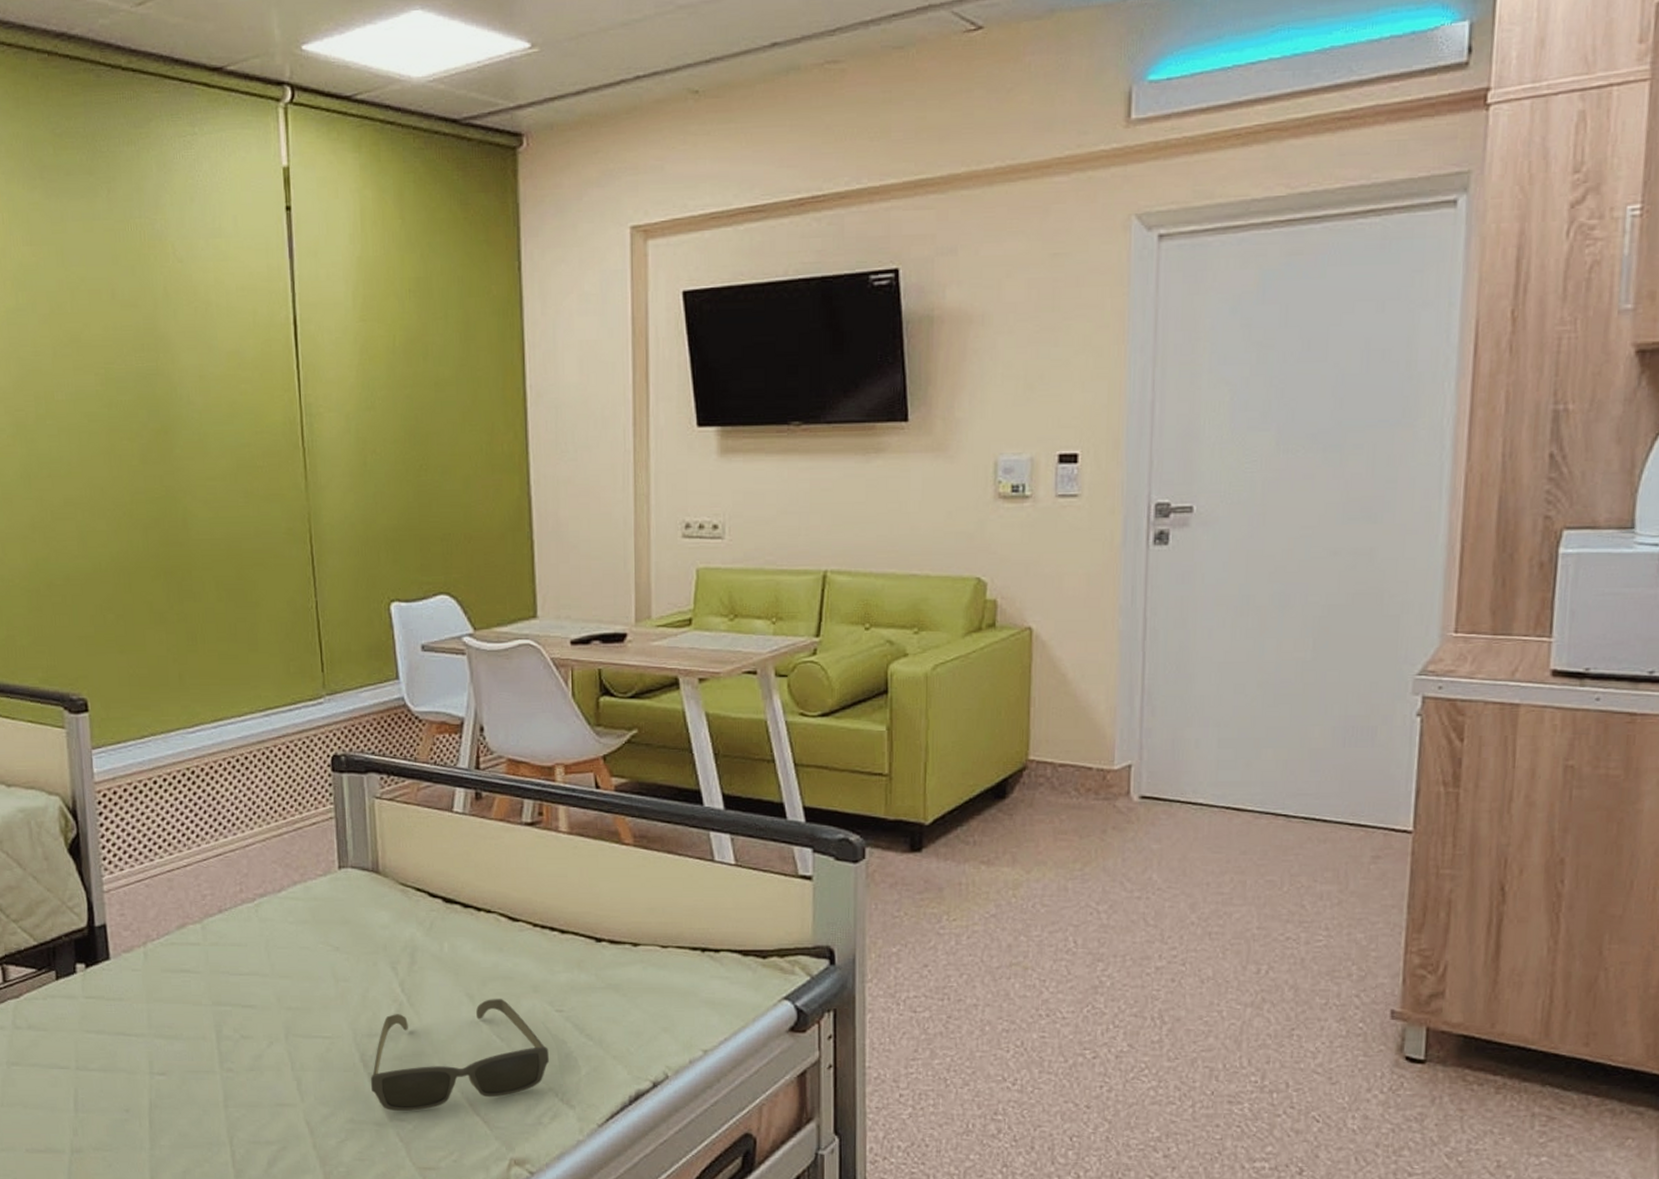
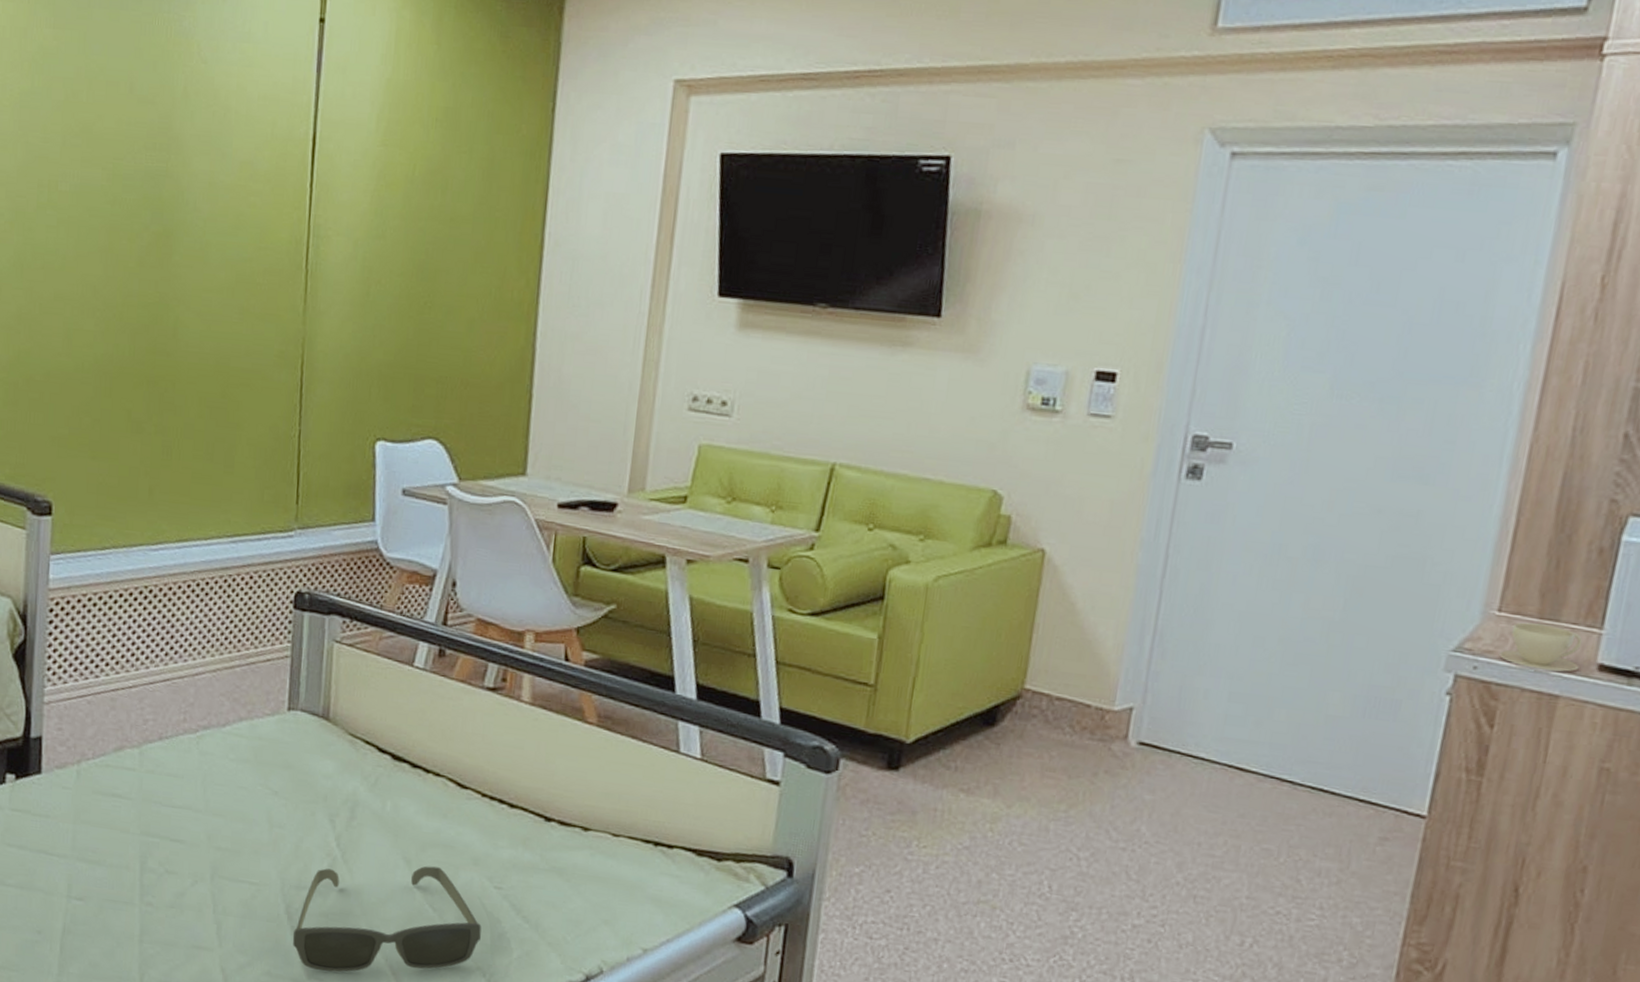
teacup: none [1459,639,1535,683] -> present [1498,622,1583,672]

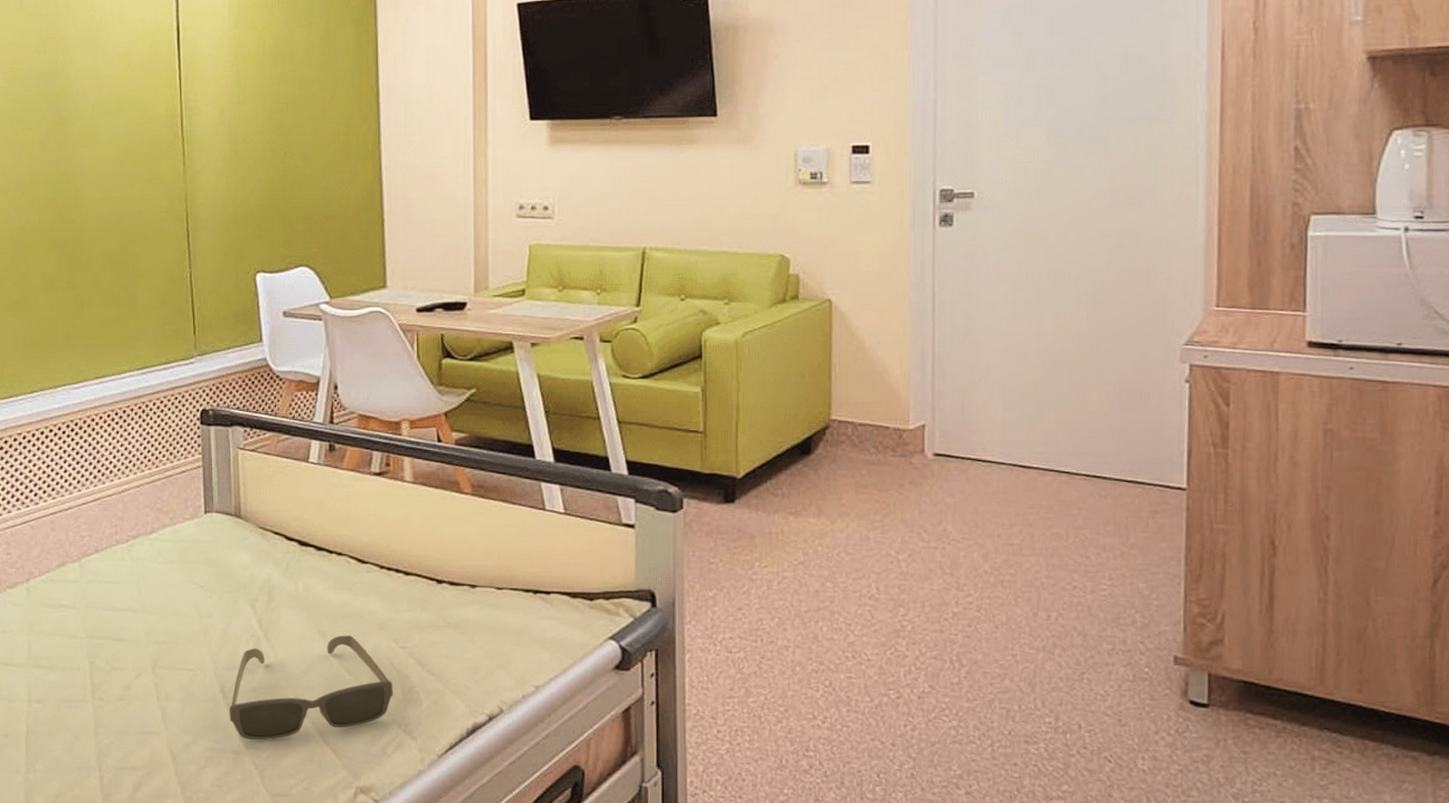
teacup: present [1498,622,1583,672] -> none [1223,313,1292,353]

